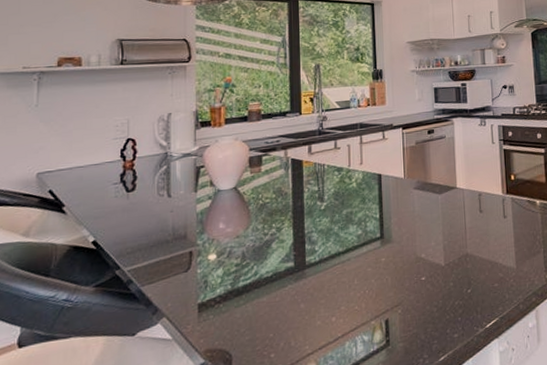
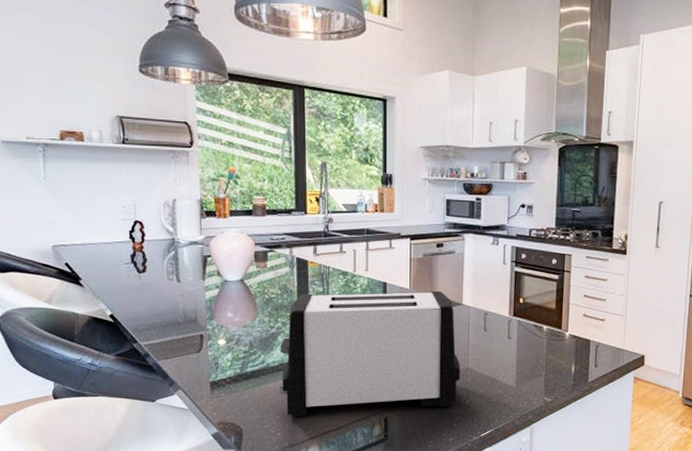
toaster: none [272,176,460,333] -> present [279,290,460,417]

